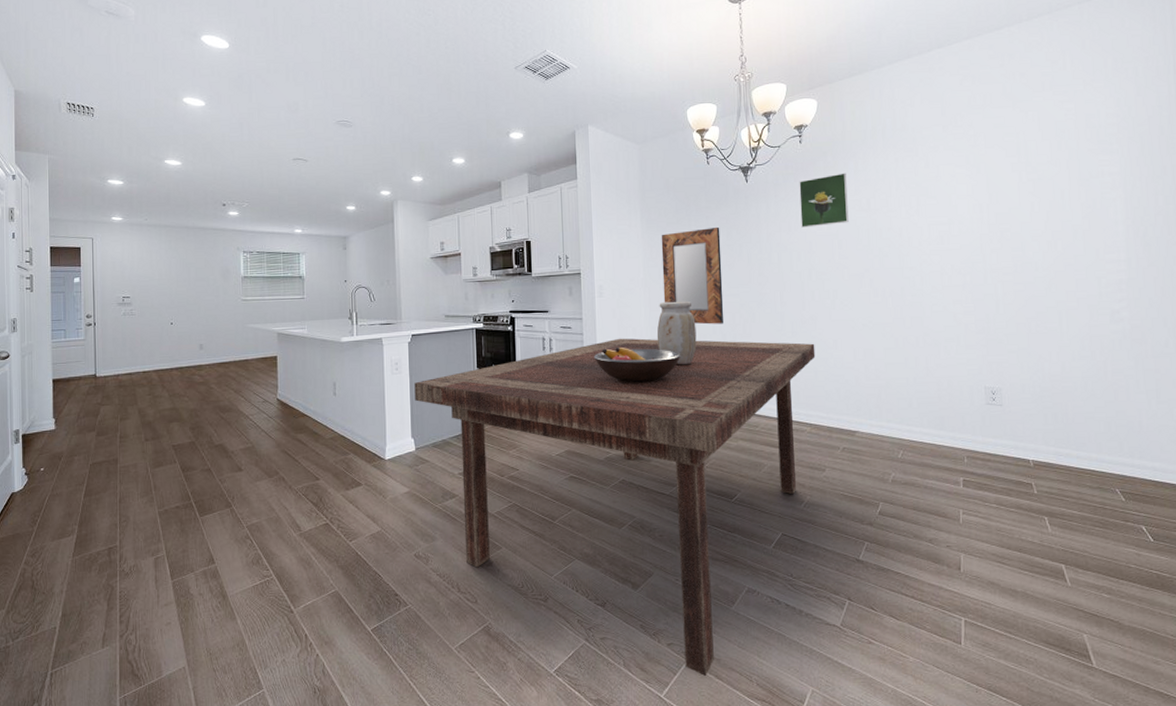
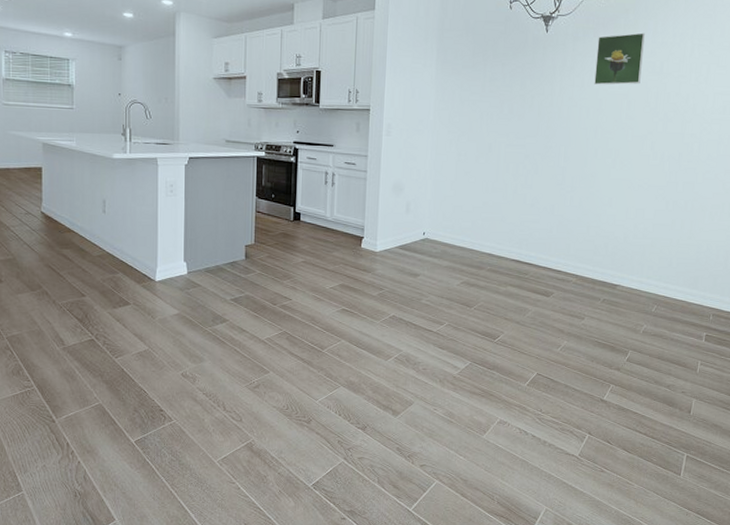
dining table: present [414,338,816,677] -> none [189,178,591,495]
fruit bowl: present [594,347,681,382] -> none [376,187,462,224]
vase: present [656,301,697,365] -> none [440,146,480,211]
home mirror: present [661,226,724,325] -> none [451,75,515,173]

